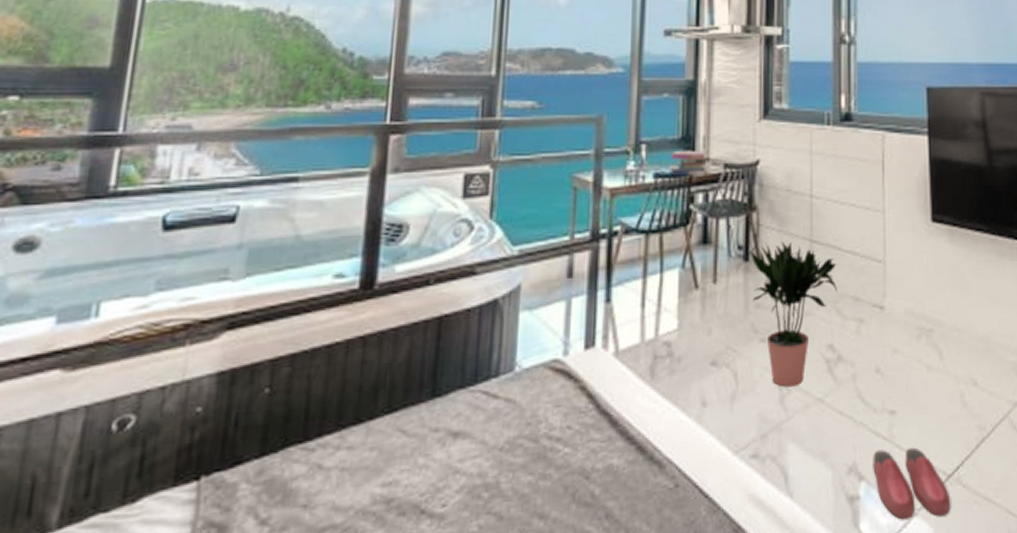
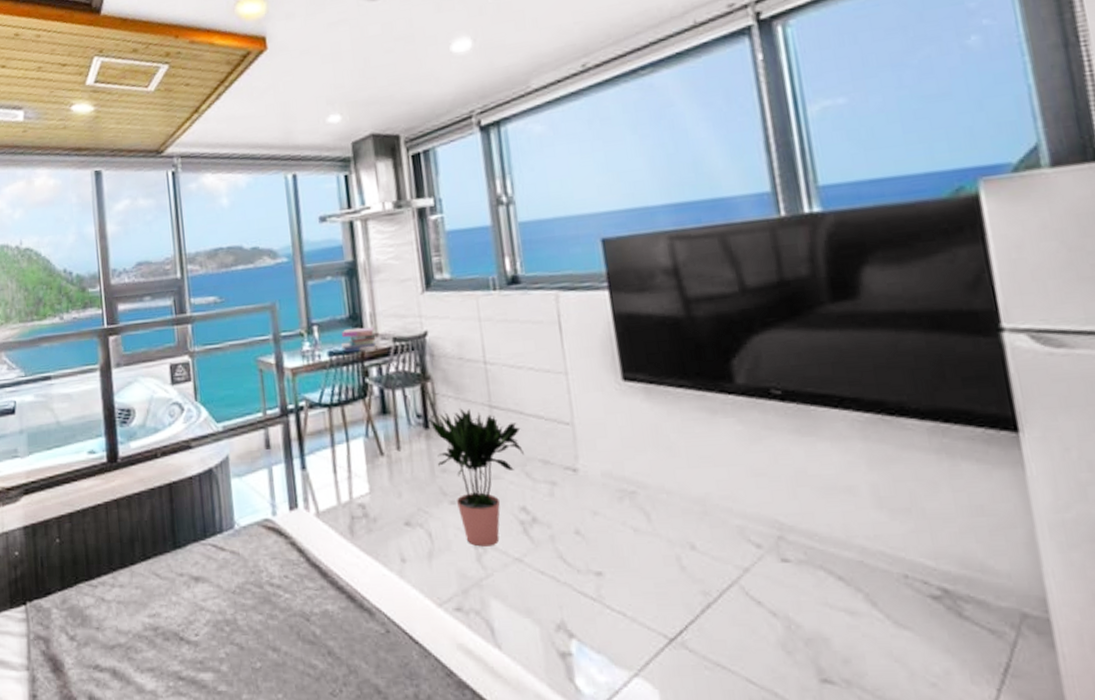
slippers: present [873,447,950,520] -> none [581,609,676,679]

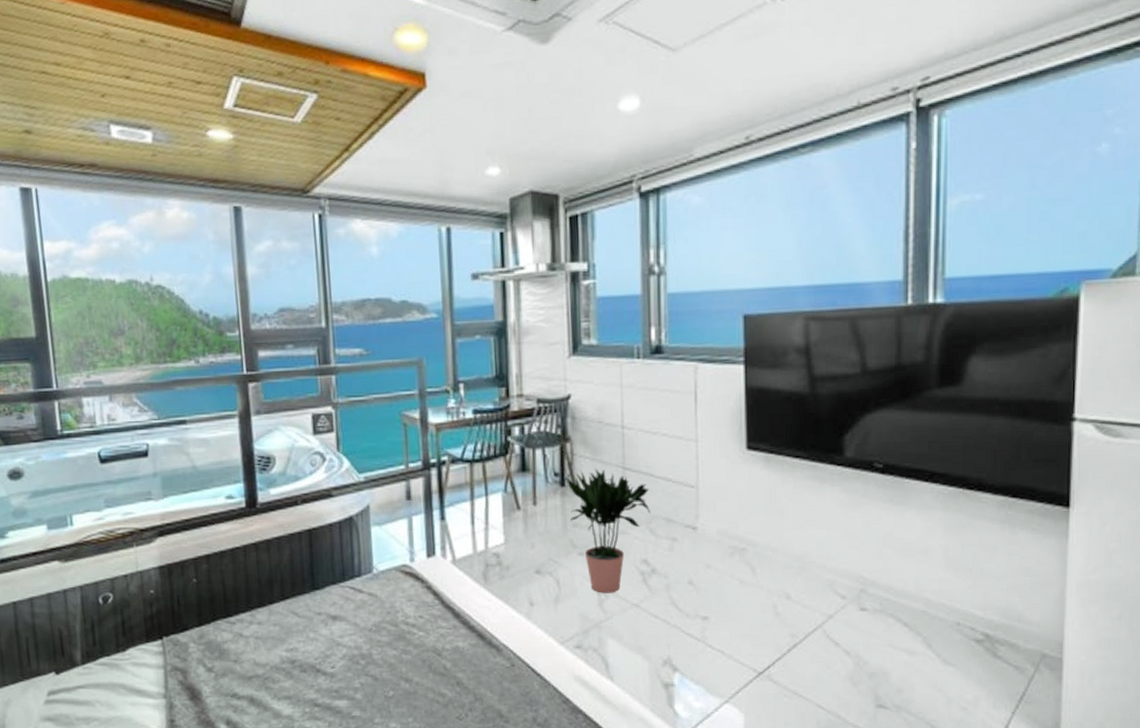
books: present [340,327,377,353] -> none [485,388,521,411]

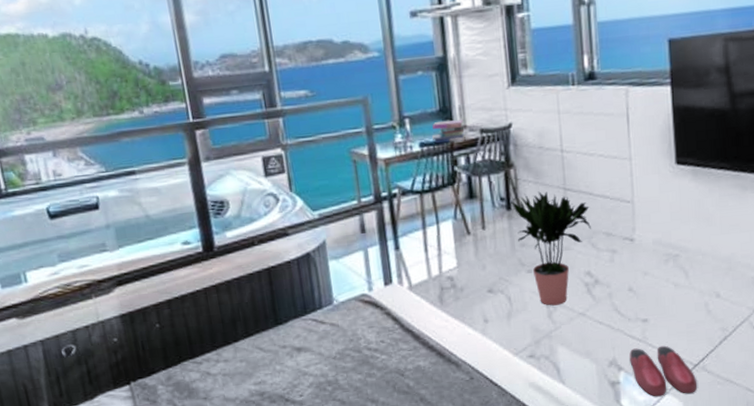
books: none [485,388,521,411] -> present [431,119,465,144]
slippers: none [686,648,760,705] -> present [629,345,697,397]

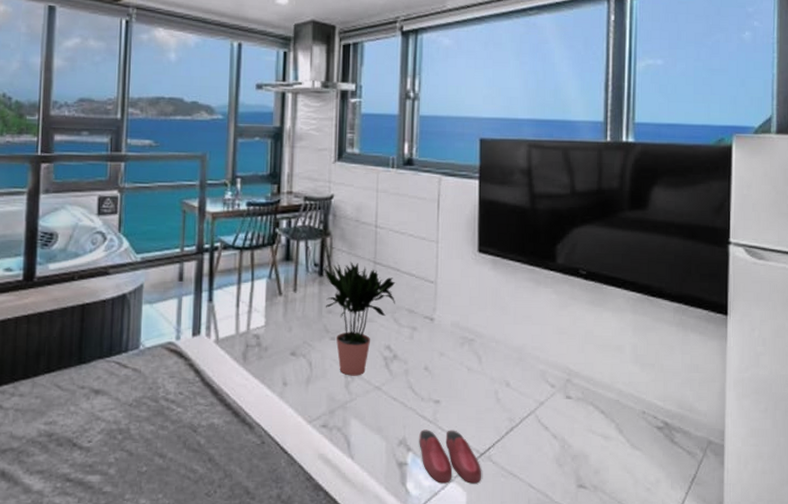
books: present [431,119,465,144] -> none [259,184,290,205]

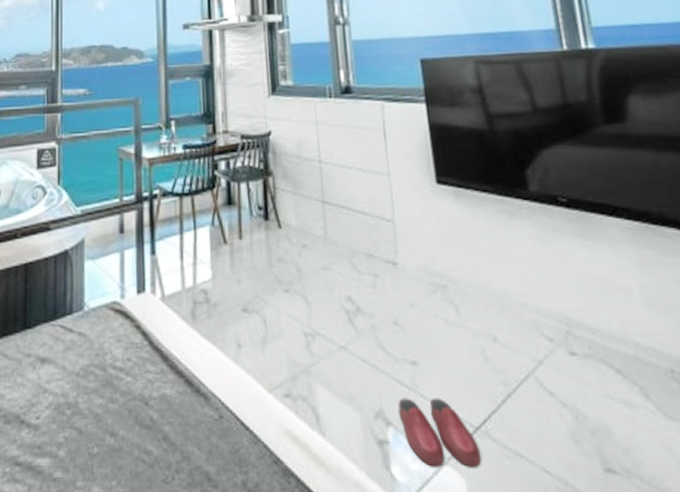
potted plant: present [324,262,396,376] -> none [269,202,351,334]

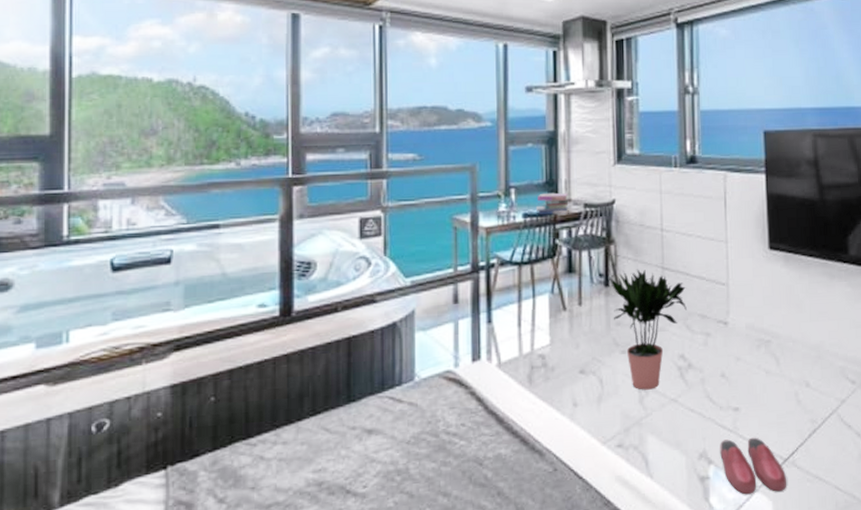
books: none [194,124,227,147] -> present [535,193,569,215]
potted plant: none [269,202,351,334] -> present [609,269,687,390]

